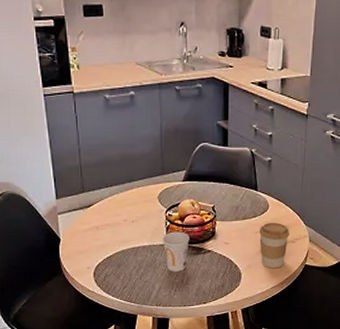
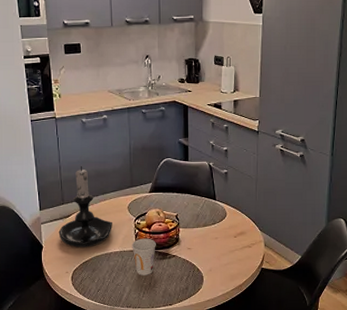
candle holder: none [78,150,140,241] -> present [58,166,112,248]
coffee cup: present [258,222,290,269] -> none [218,228,246,272]

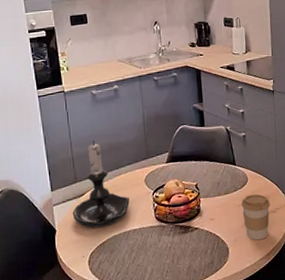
cup: present [132,238,156,276] -> none [151,211,177,253]
coffee cup: none [218,228,246,272] -> present [241,194,270,241]

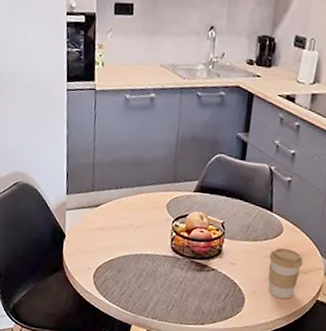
candle holder: present [72,141,130,228] -> none [84,150,147,244]

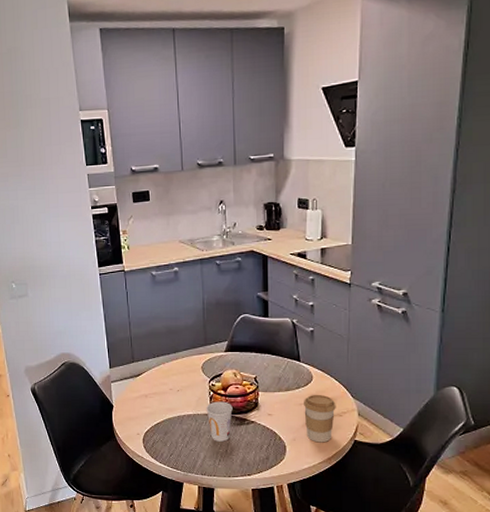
cup: none [165,243,195,287] -> present [206,401,233,442]

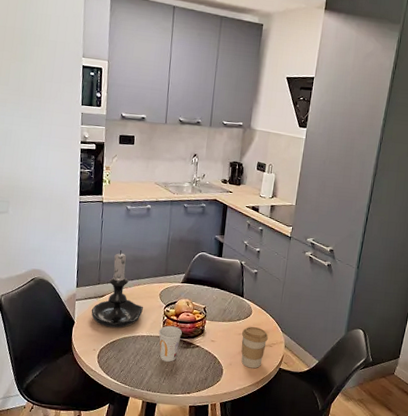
candle holder: none [129,322,185,409] -> present [91,250,143,328]

